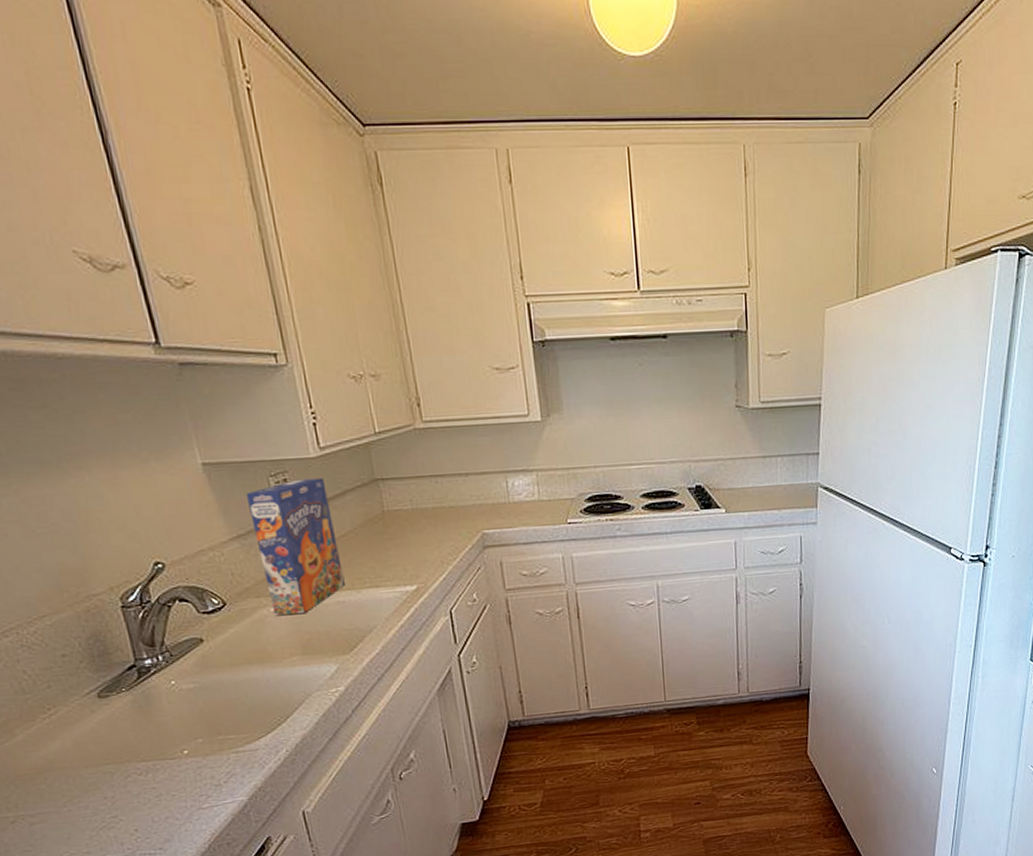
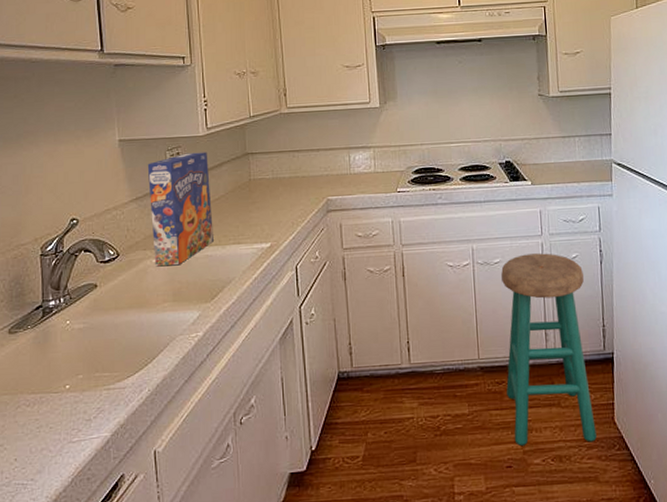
stool: none [690,588,788,783] -> present [501,253,597,446]

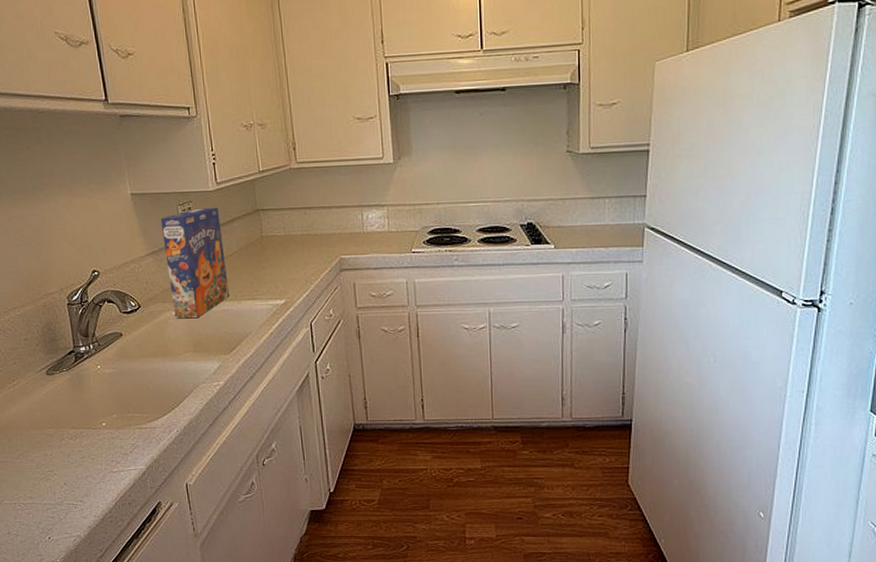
stool: present [501,253,597,446] -> none [519,319,609,501]

